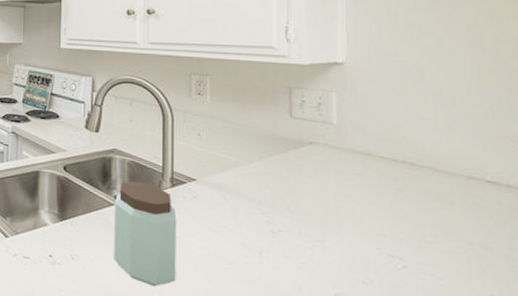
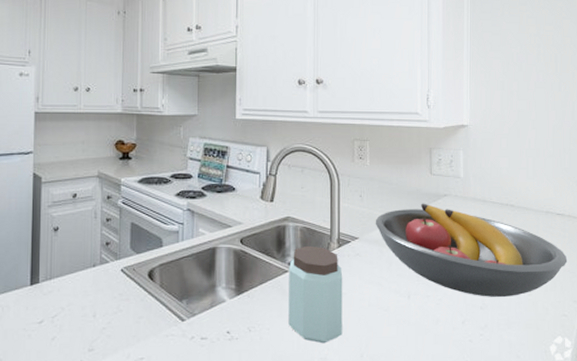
fruit bowl: none [216,149,506,277] -> present [375,203,568,297]

